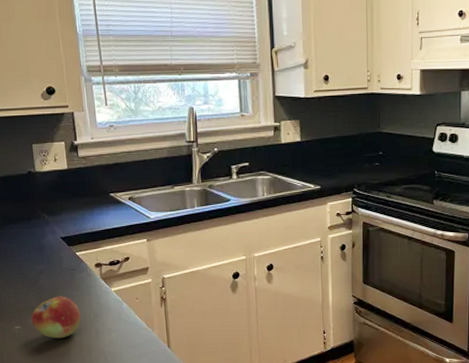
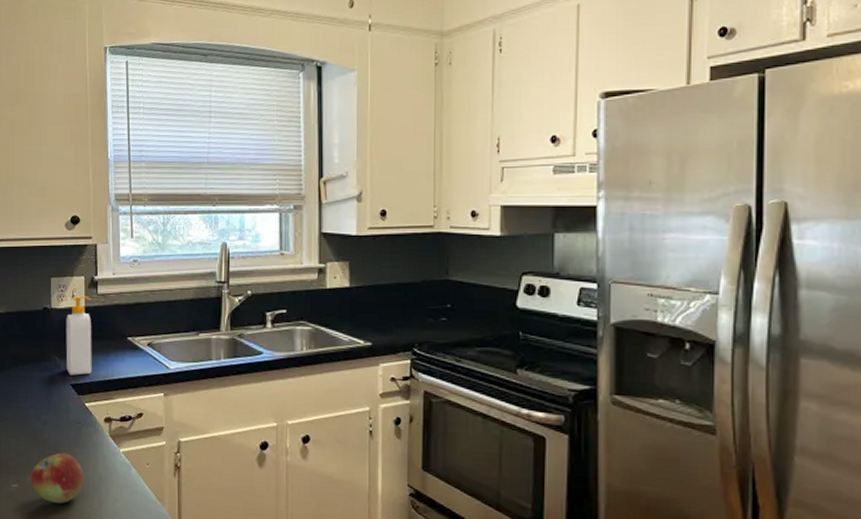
soap bottle: none [50,159,80,230] -> present [66,295,92,376]

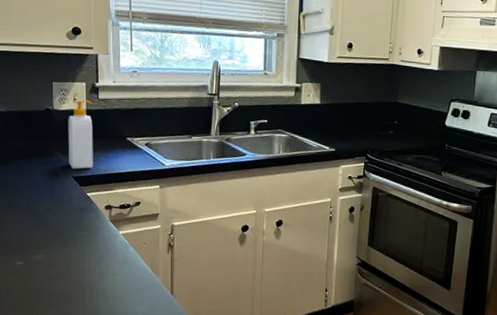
fruit: present [30,452,84,504] -> none [35,235,86,278]

